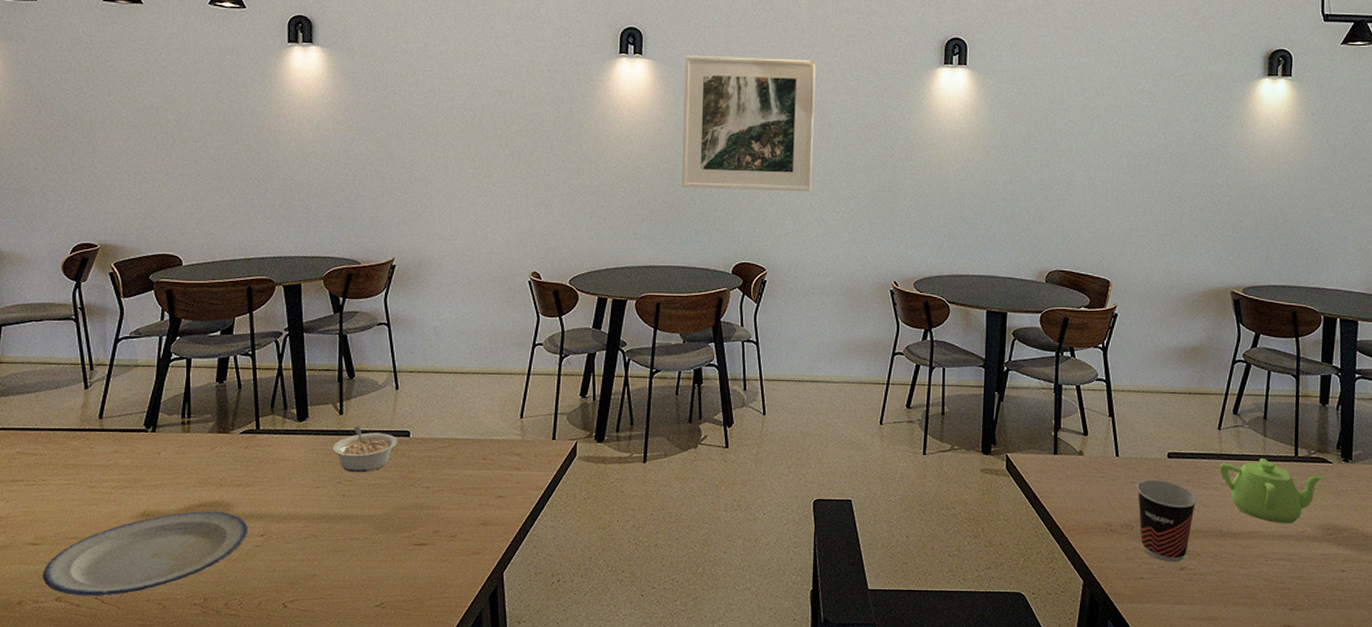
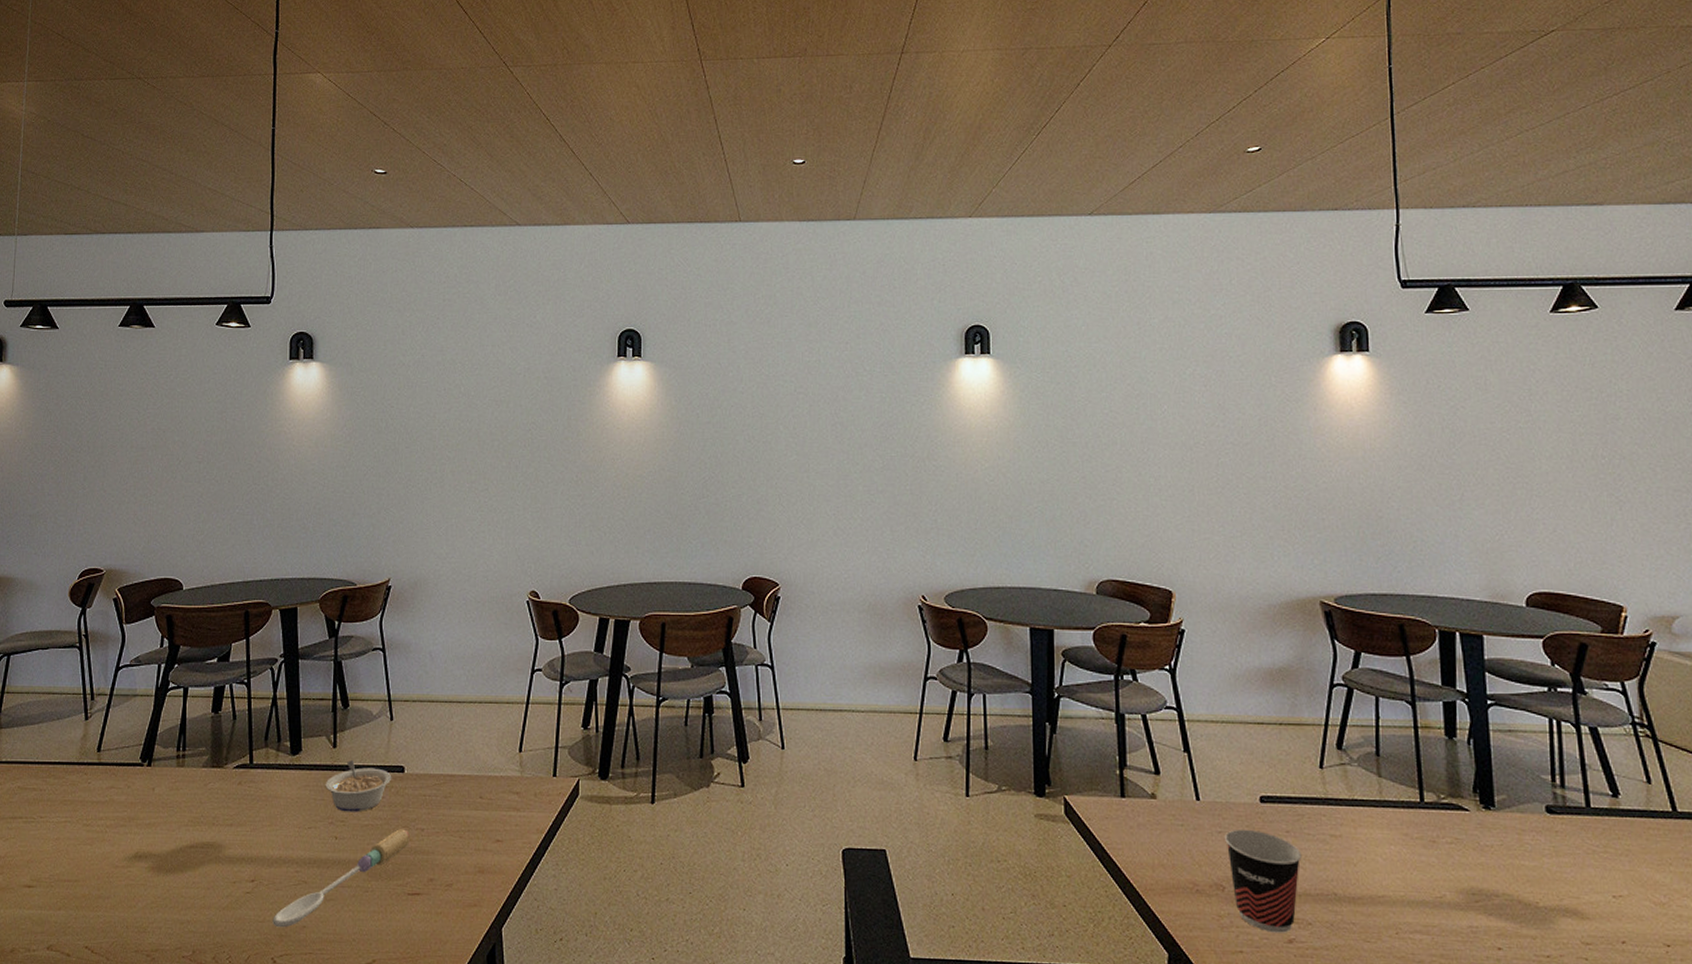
plate: present [42,510,249,596] -> none [35,852,239,946]
spoon: none [283,487,415,577] -> present [272,829,410,928]
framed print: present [682,55,816,191] -> none [685,355,826,497]
teapot: present [1218,459,1325,524] -> none [1325,804,1462,887]

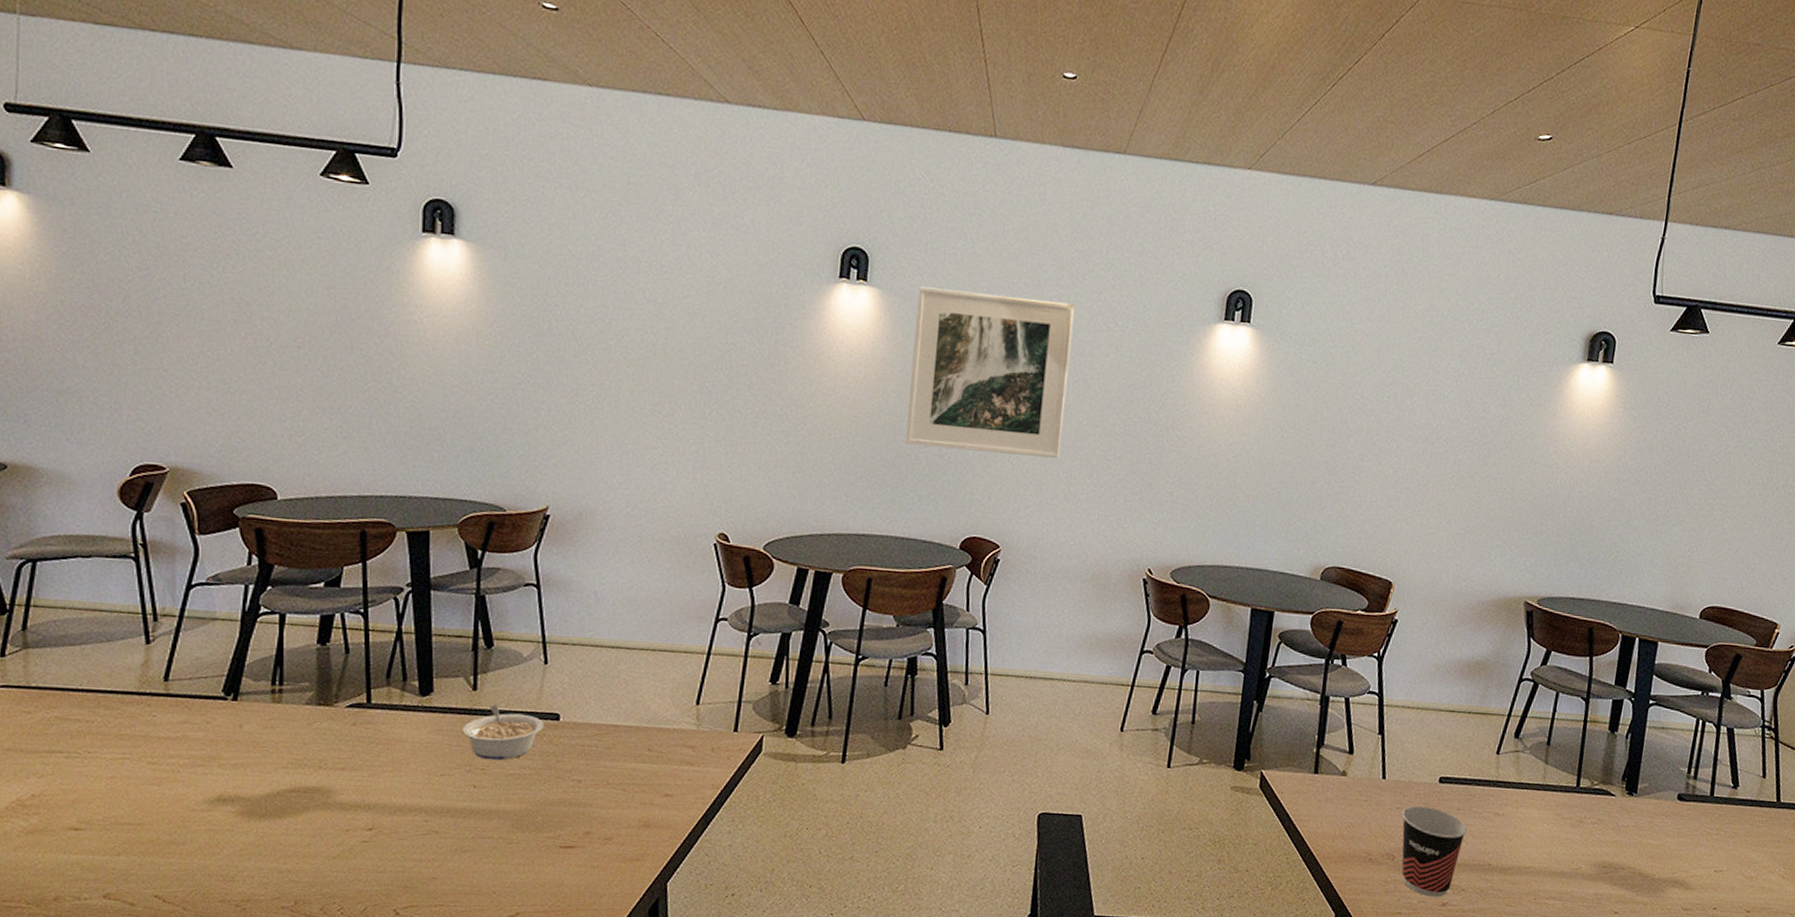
spoon: present [272,829,410,928] -> none [395,779,564,879]
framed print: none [685,355,826,497] -> present [906,286,1075,458]

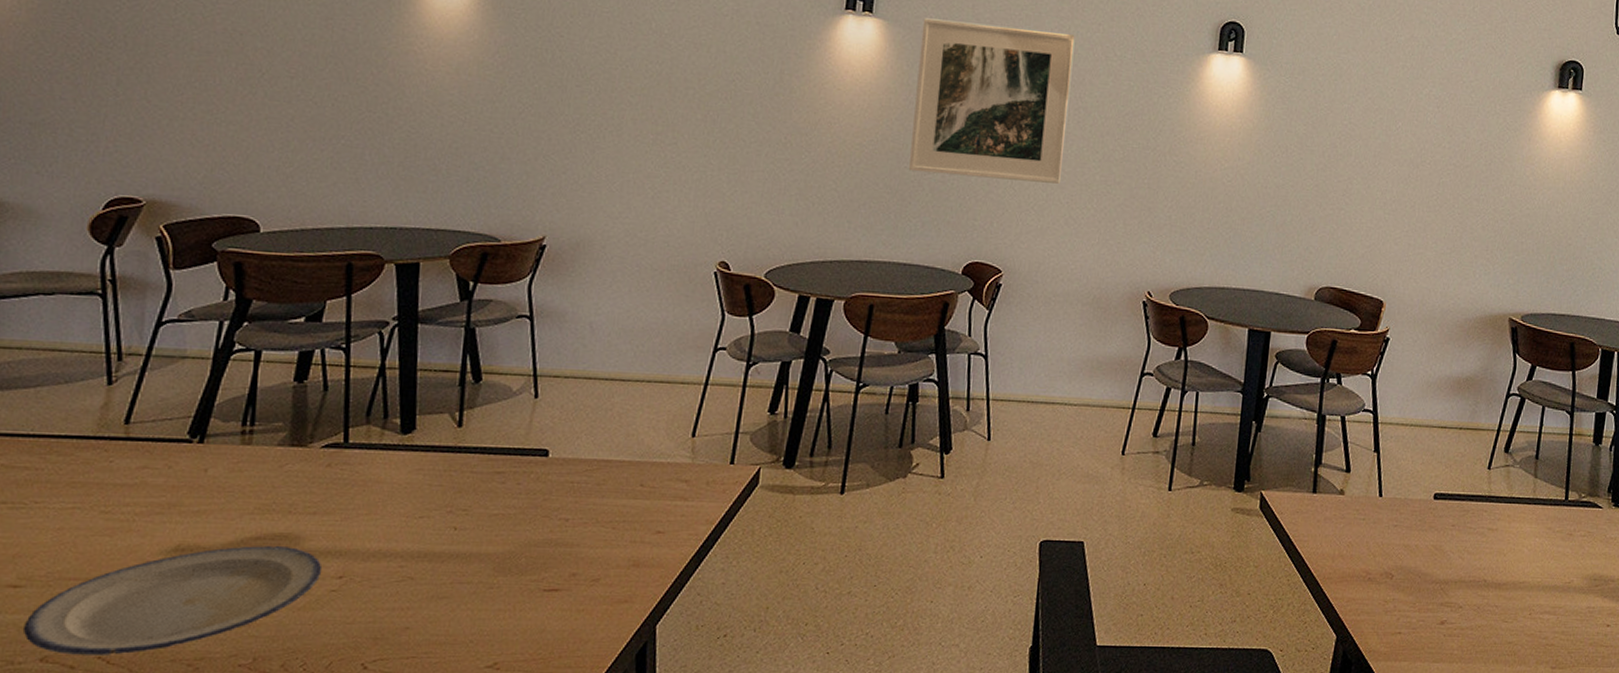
plate: none [85,797,353,895] -> present [22,545,323,655]
legume: present [462,705,545,761] -> none [444,442,532,500]
cup: present [1401,805,1467,898] -> none [1399,523,1462,616]

